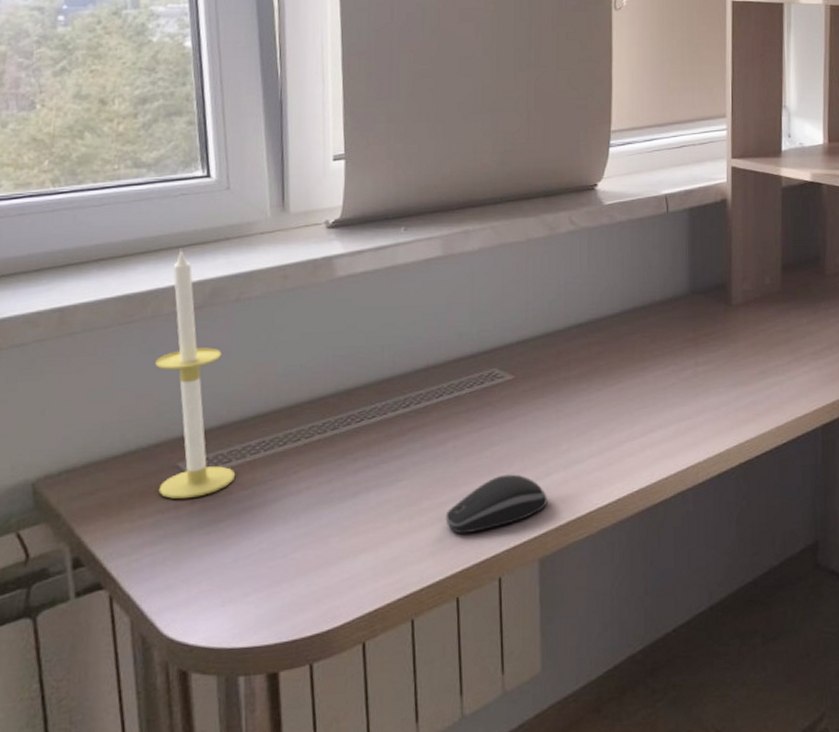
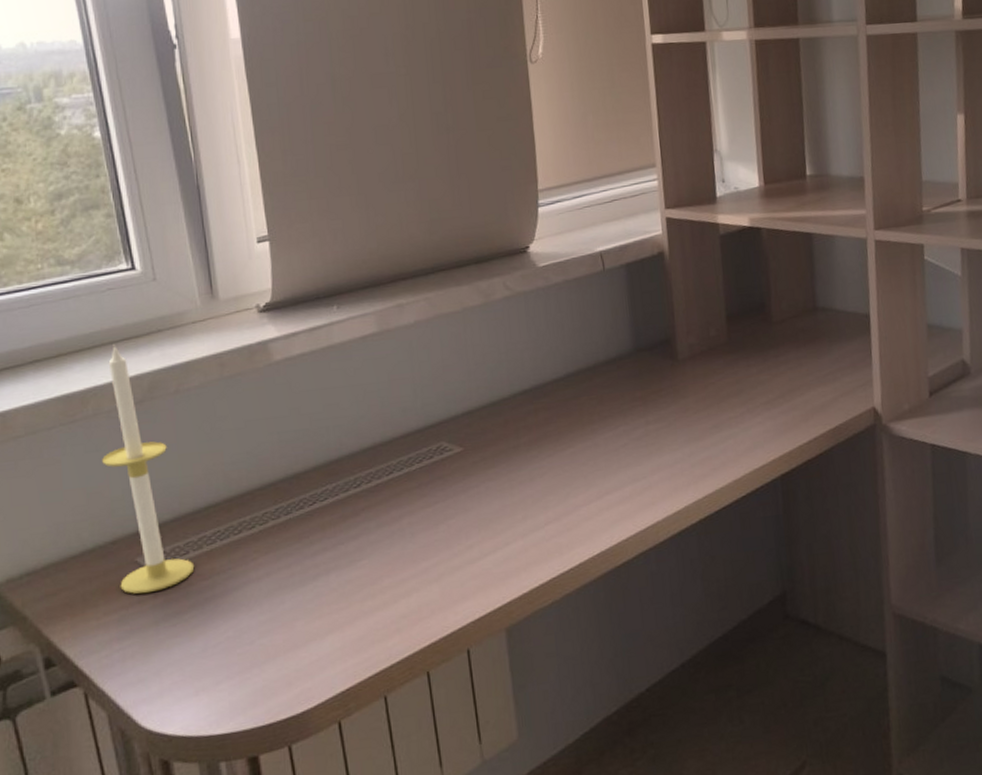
computer mouse: present [445,474,547,534] -> none [407,546,509,610]

